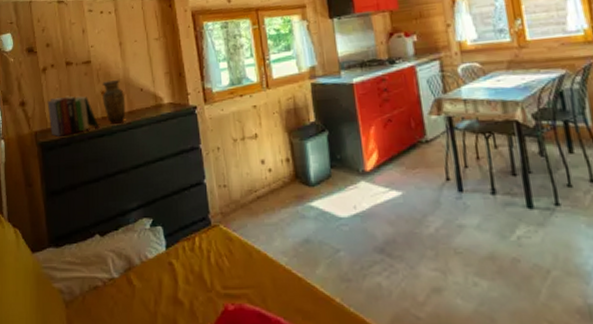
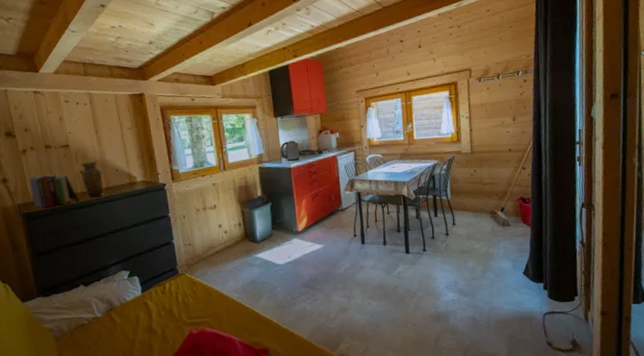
kettle: none [339,47,365,76] -> present [281,140,300,162]

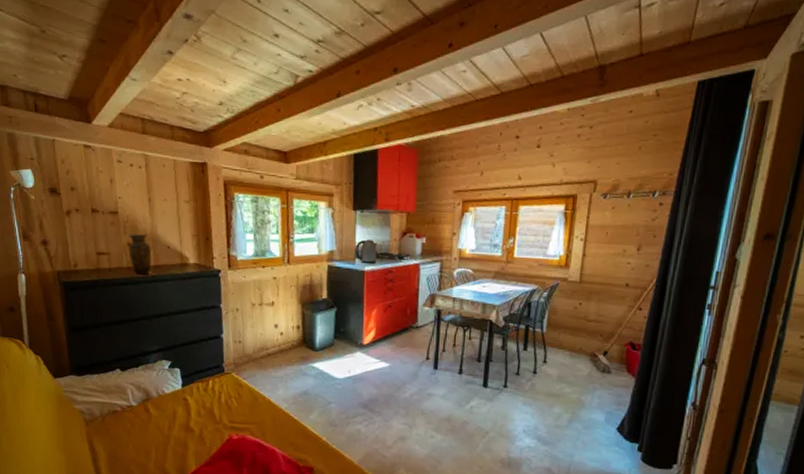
books: present [28,174,79,208] -> none [71,241,123,279]

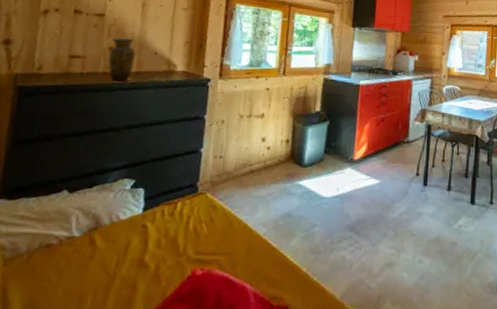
kettle: present [356,239,377,265] -> none [352,55,373,79]

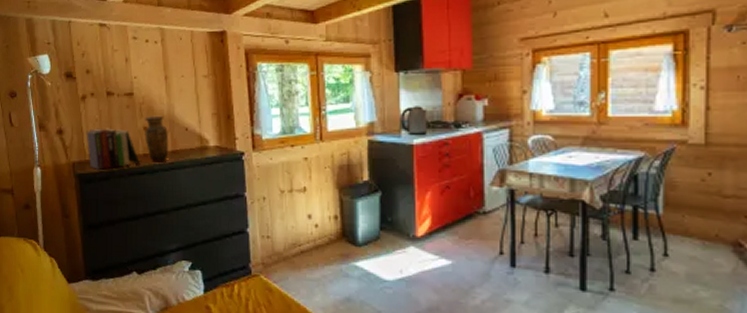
books: none [36,42,98,84] -> present [86,128,139,170]
kettle: none [352,55,373,79] -> present [401,106,427,136]

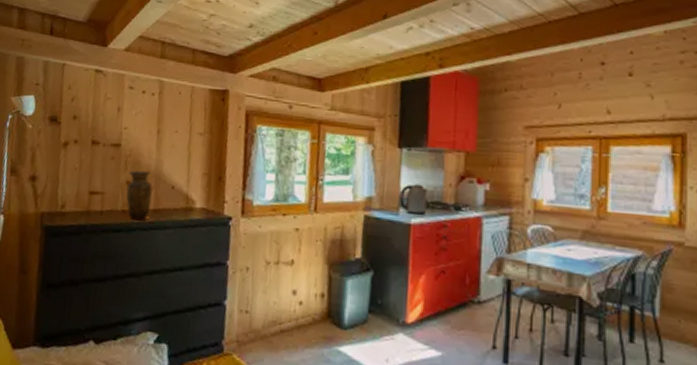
books: present [86,128,139,170] -> none [60,178,117,224]

